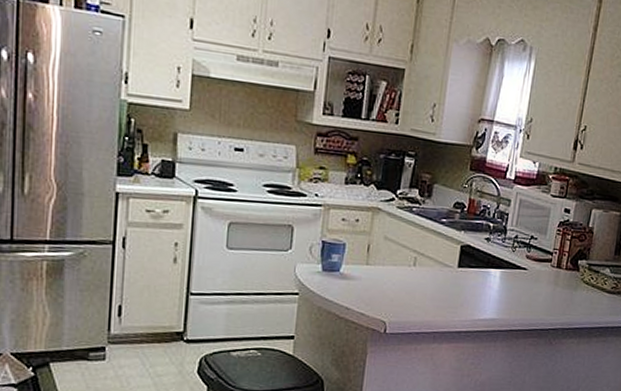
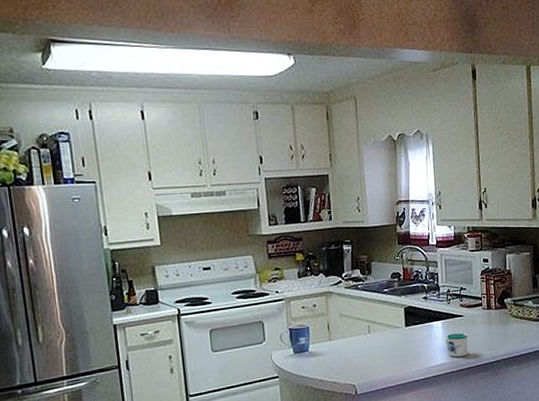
mug: none [500,287,528,316] -> present [445,333,469,358]

